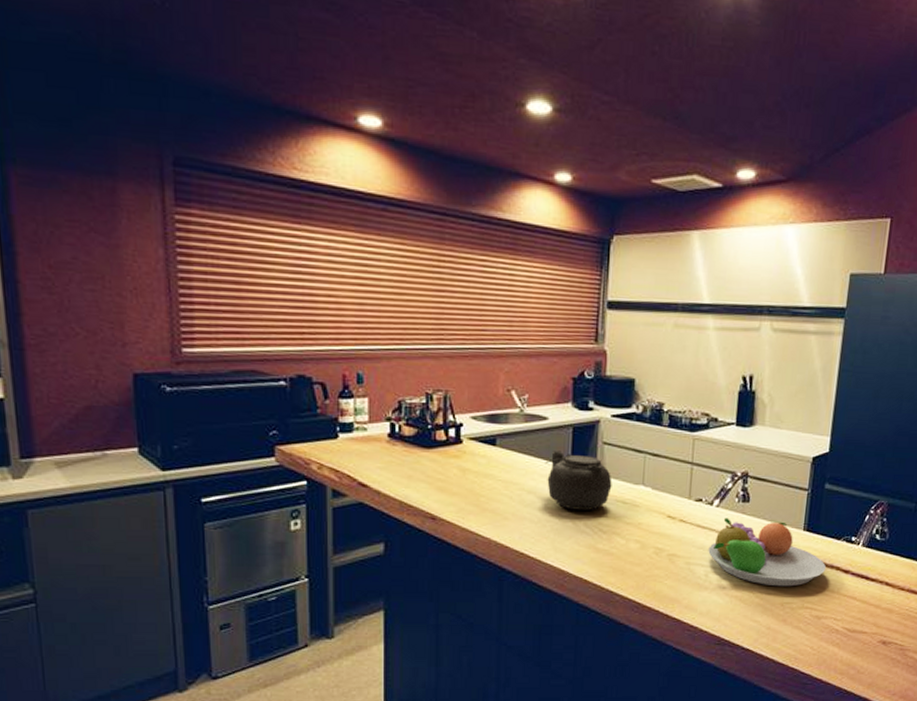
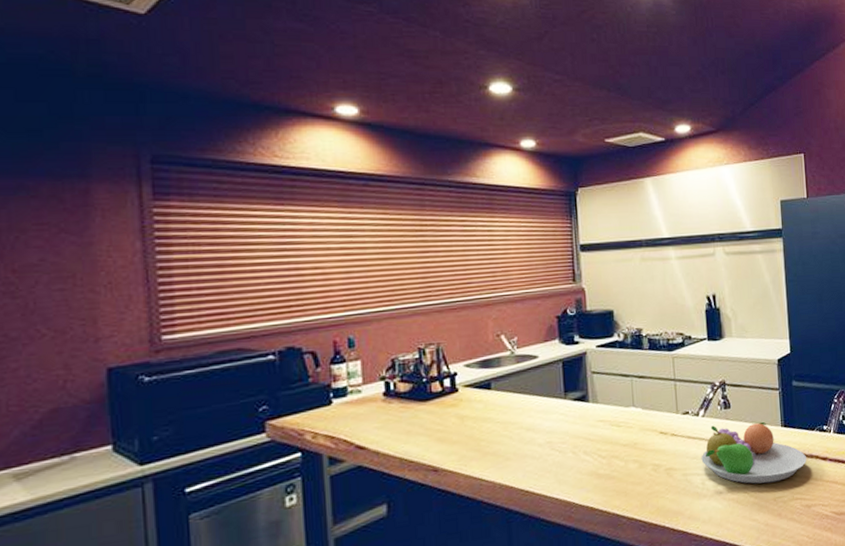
teapot: present [545,451,612,512] -> none [540,385,605,441]

